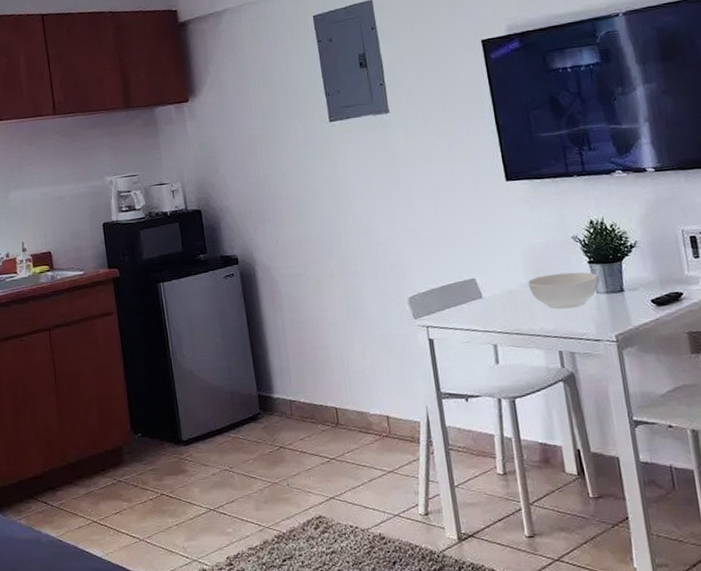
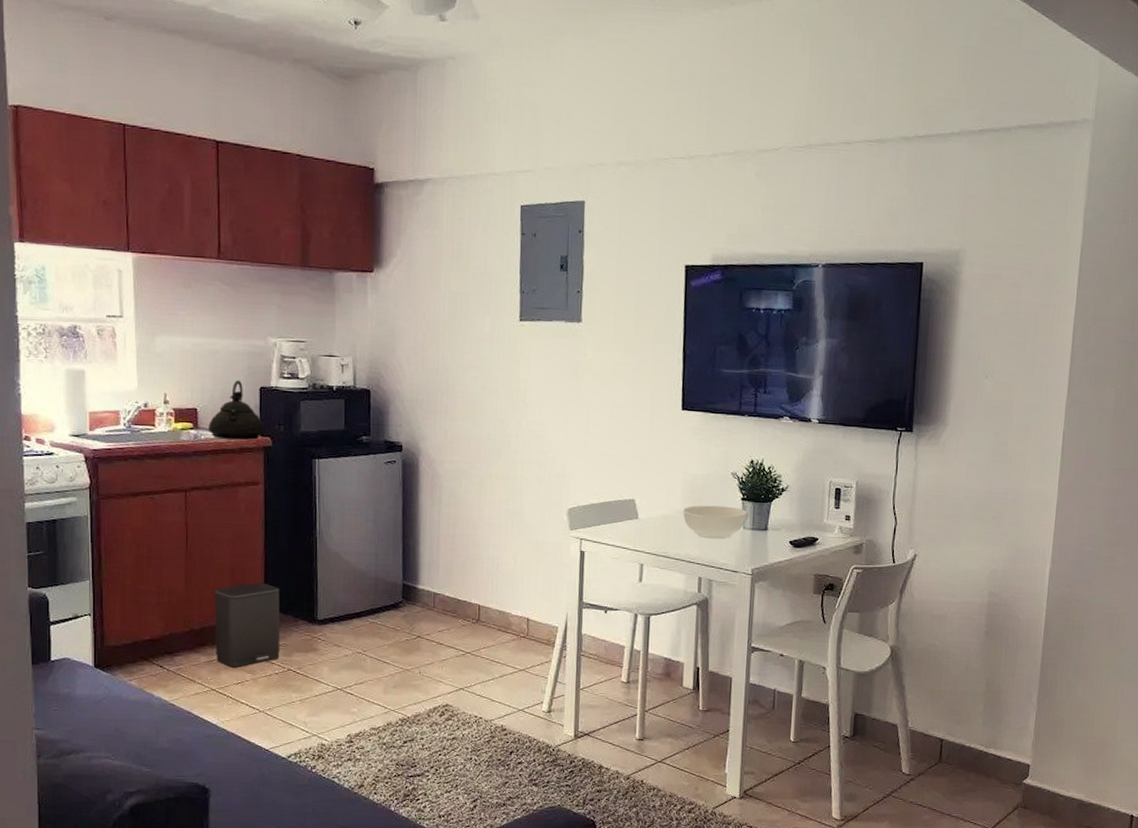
teakettle: none [62,219,112,277] -> present [208,380,265,441]
pedal bin: none [85,409,152,498] -> present [214,582,281,668]

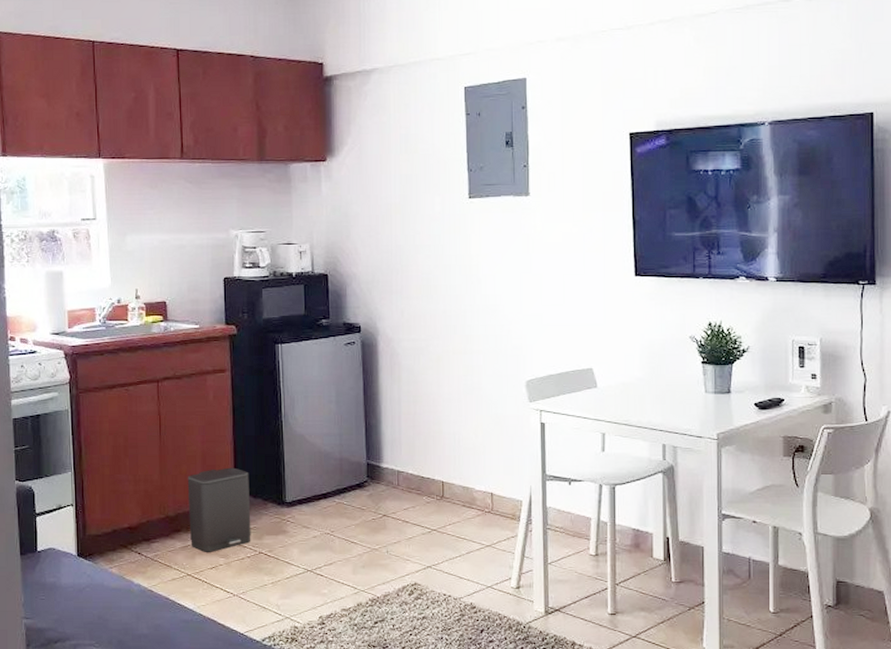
teakettle: present [208,380,265,441] -> none [177,272,230,330]
bowl: present [682,505,748,539] -> none [641,370,709,405]

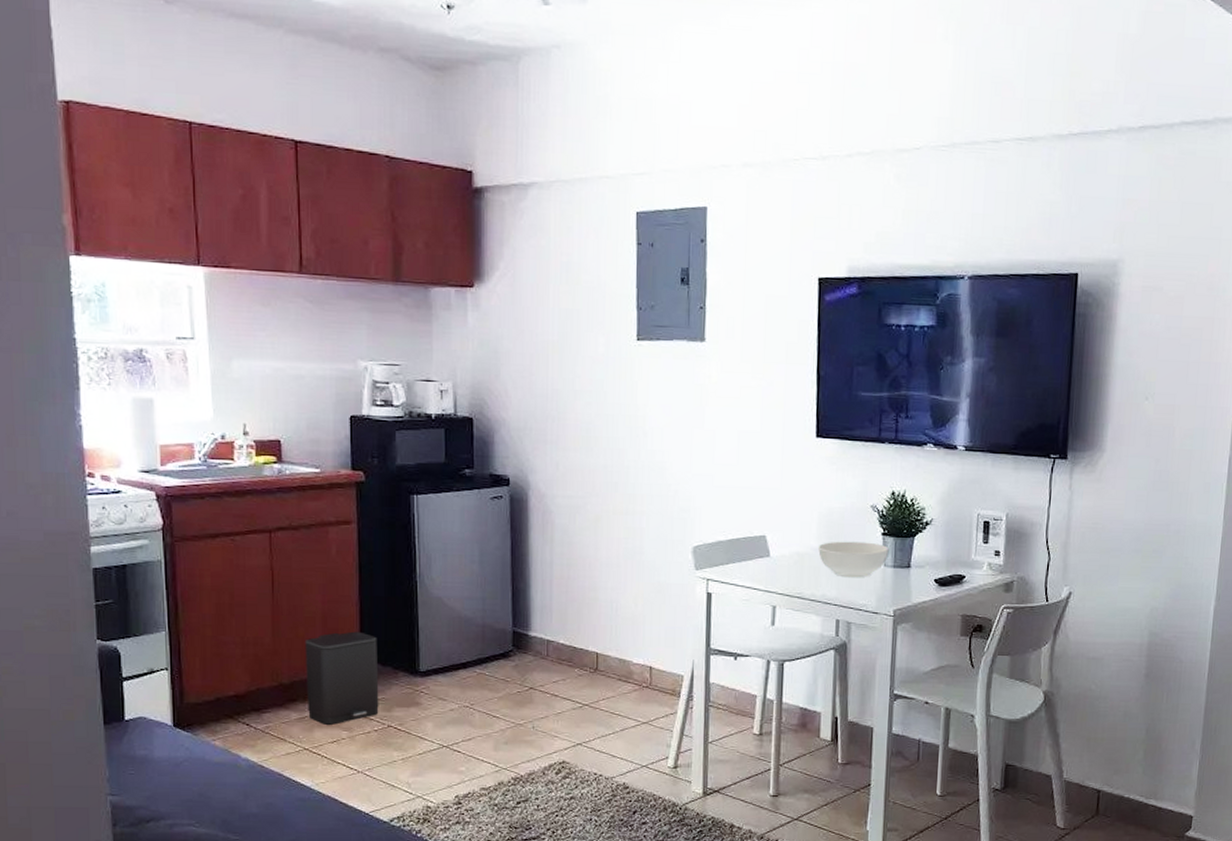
bowl: none [641,370,709,405] -> present [817,541,889,578]

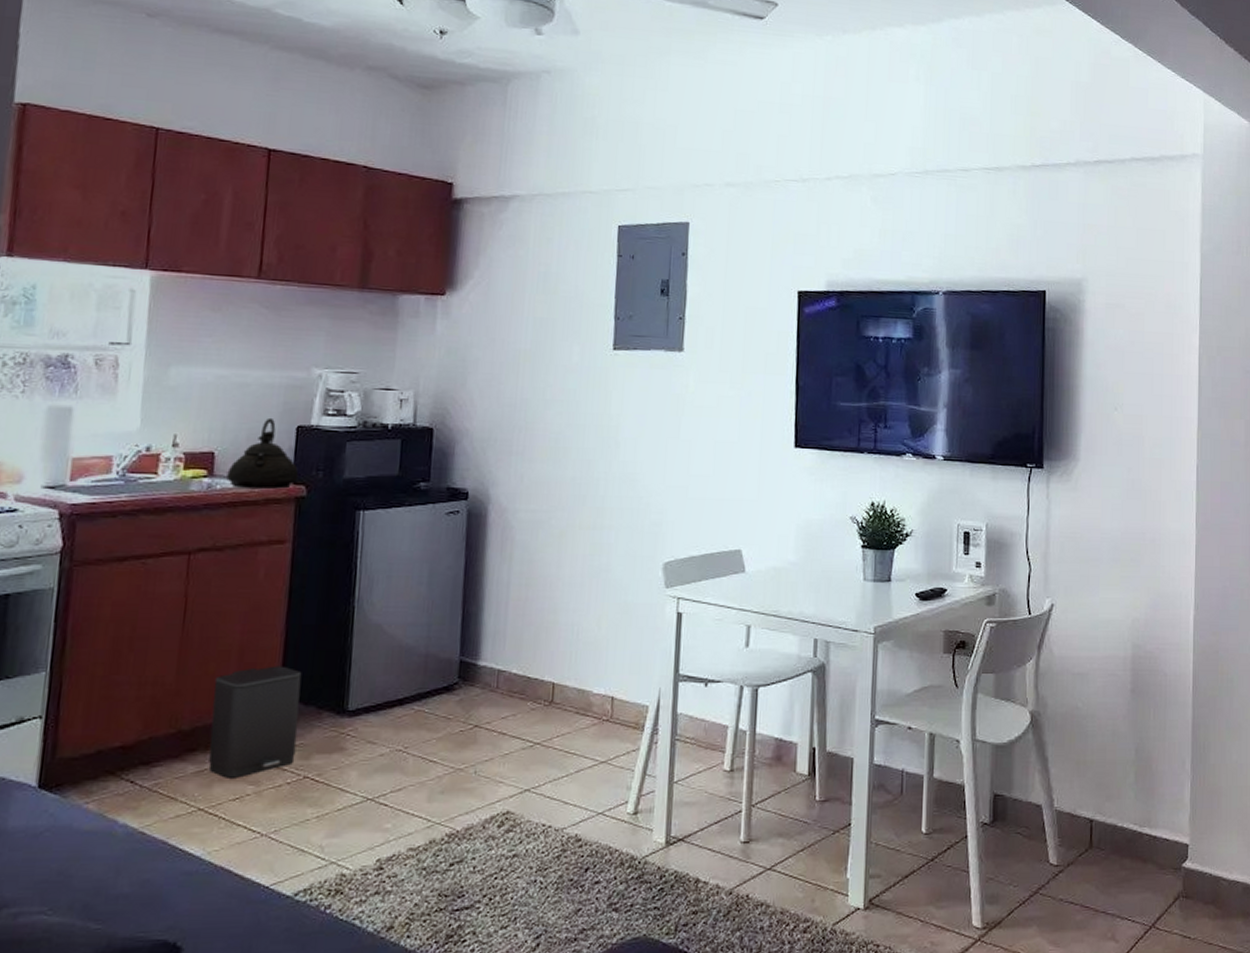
teakettle: none [294,408,357,475] -> present [226,417,299,490]
bowl: present [817,541,889,578] -> none [795,554,869,594]

